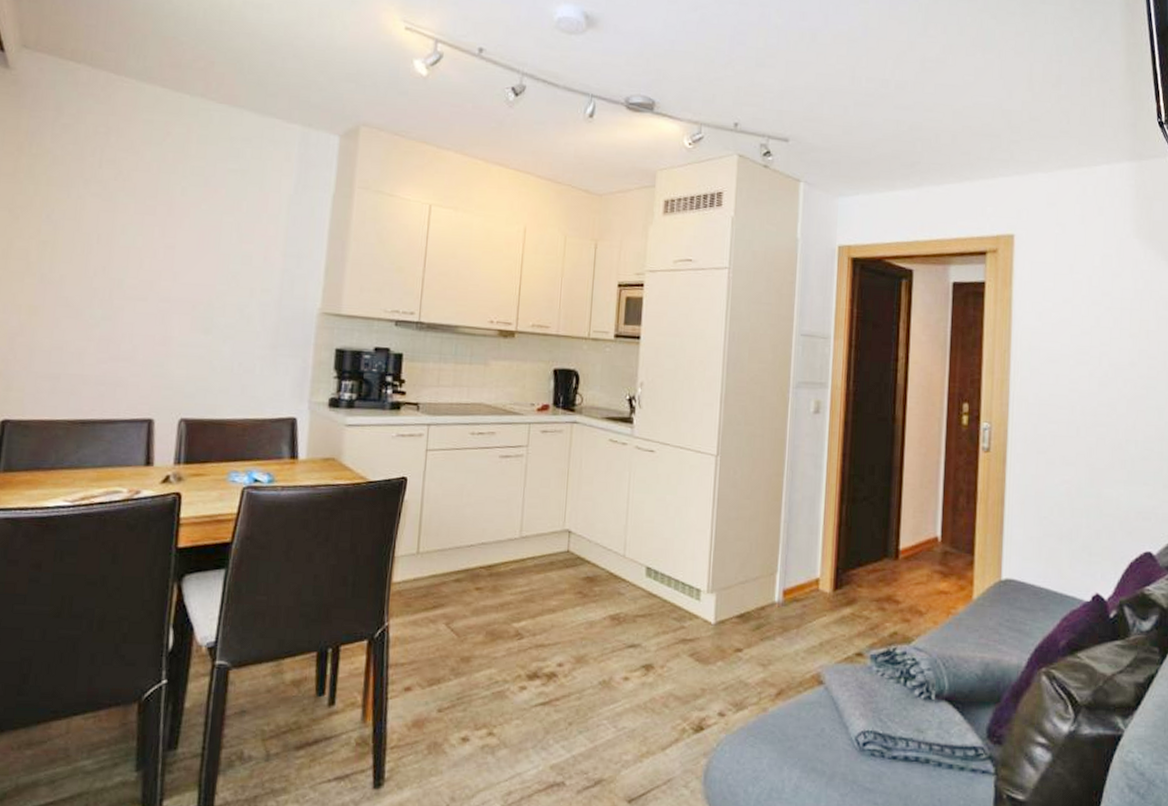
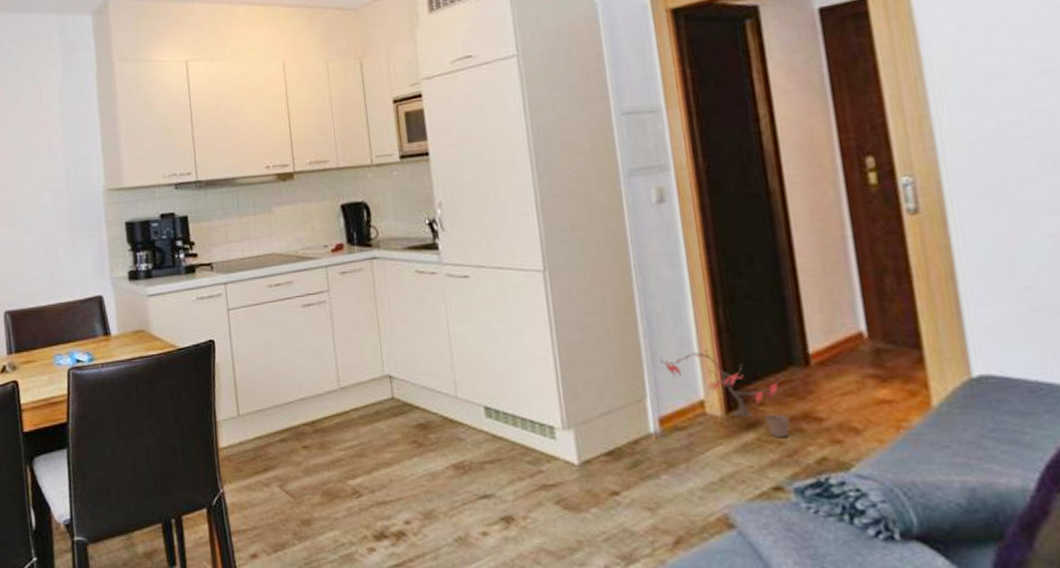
potted plant: none [793,537,880,615] -> present [660,349,790,438]

